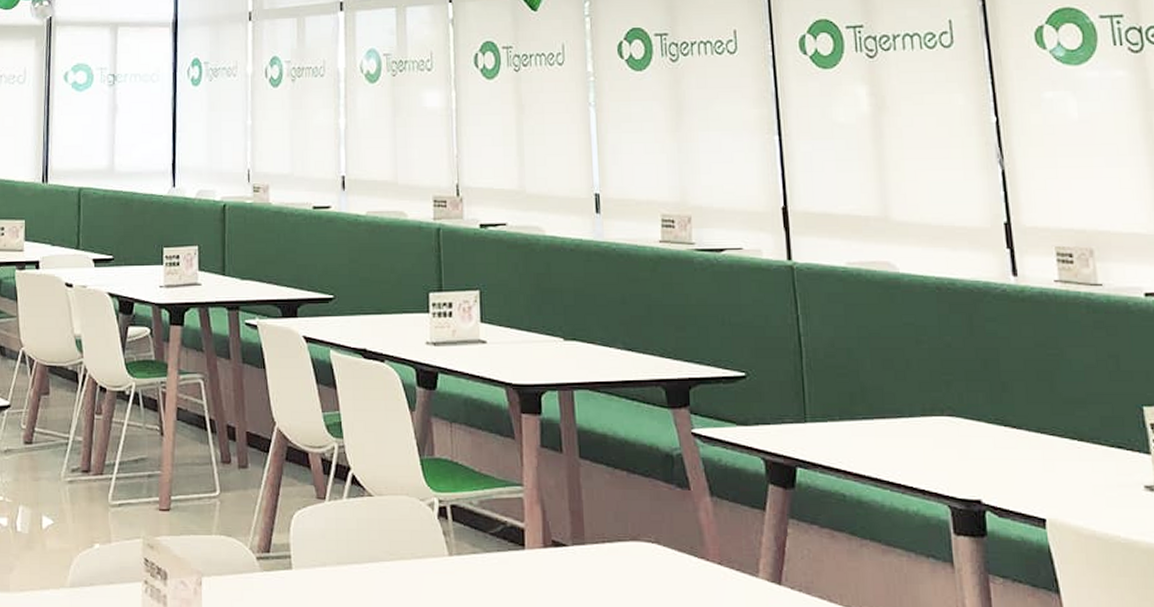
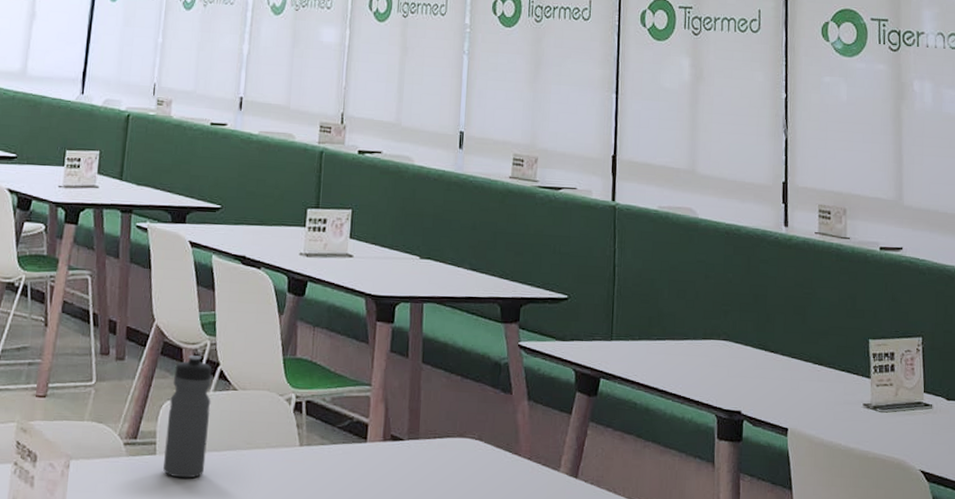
water bottle: none [300,459,347,594] -> present [163,354,212,479]

